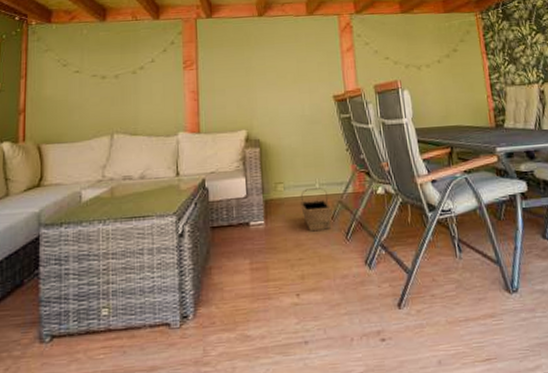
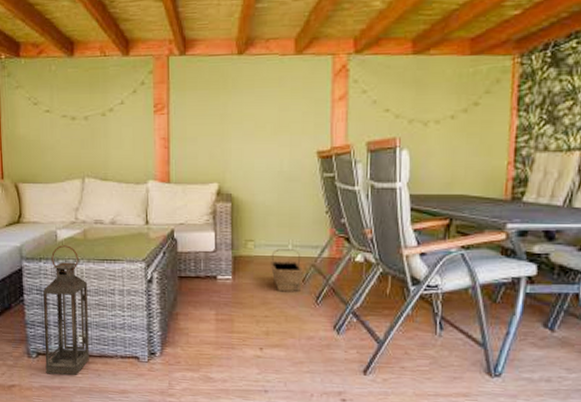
lantern: none [60,206,114,361] -> present [43,245,89,375]

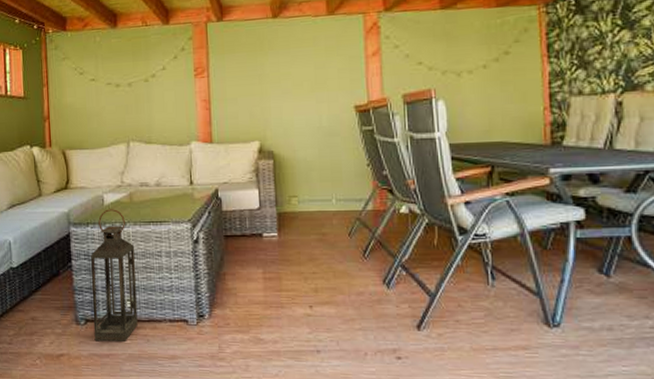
basket: present [269,249,304,292] -> none [314,203,349,247]

